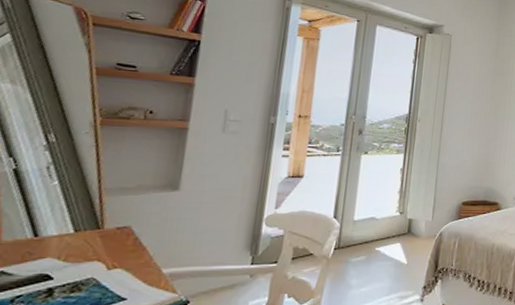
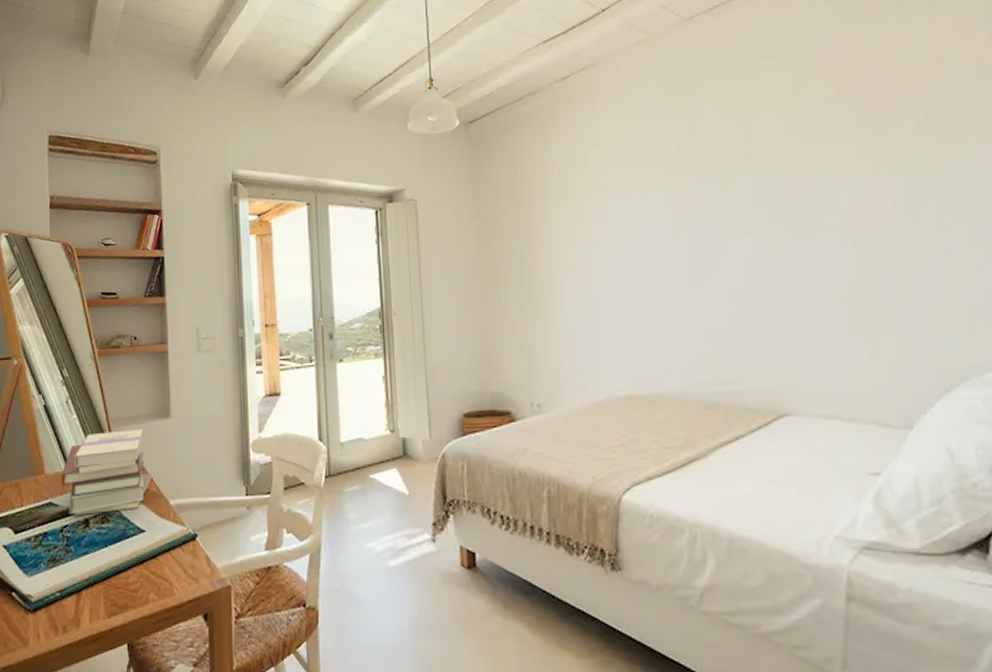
books: none [22,199,145,286] -> present [61,428,151,516]

